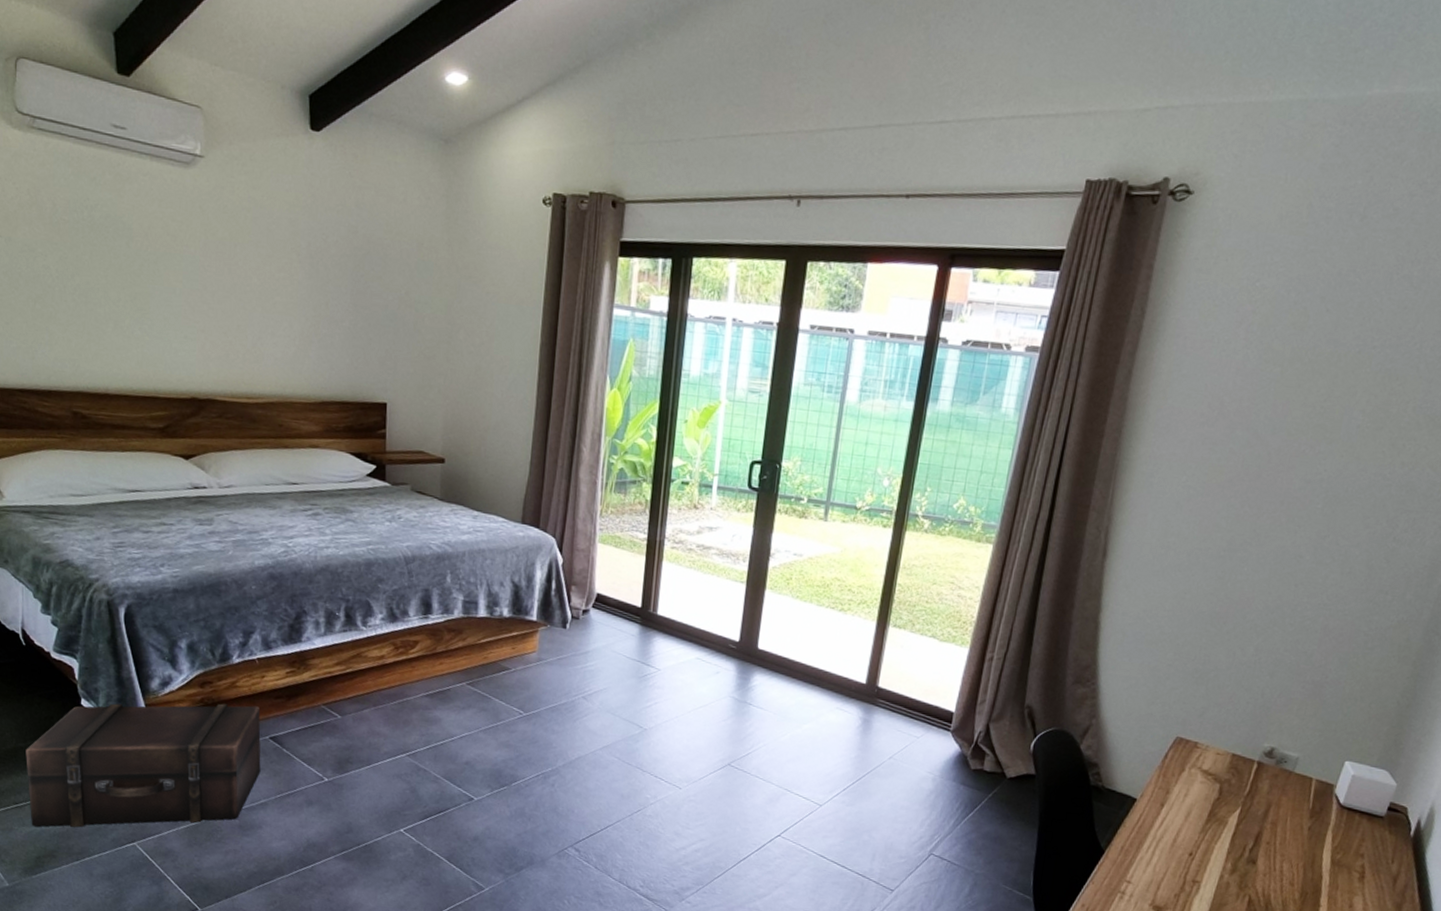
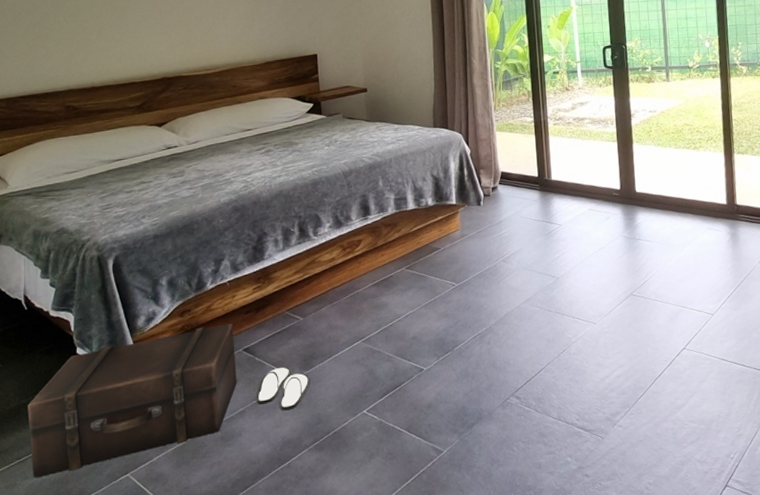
slippers: none [281,765,344,812] -> present [256,366,311,411]

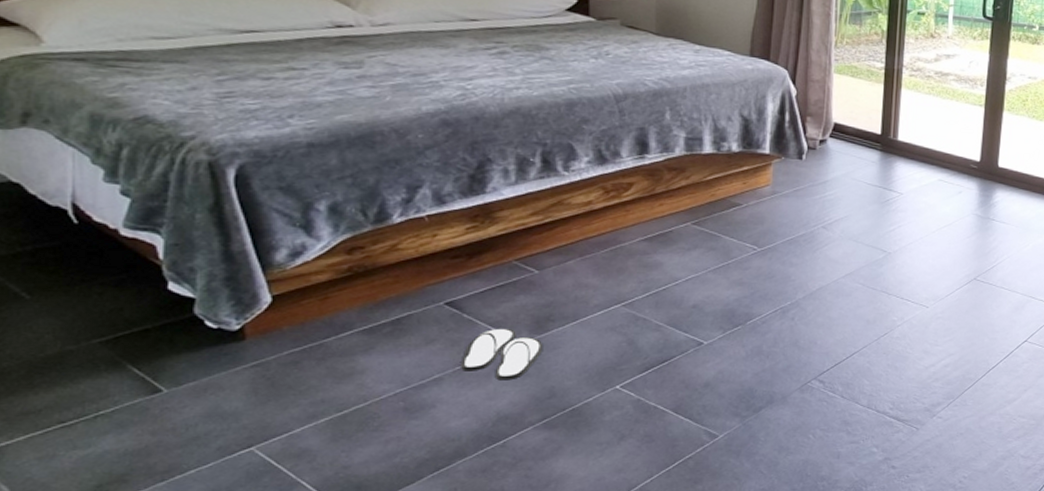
suitcase: present [28,323,237,478] -> none [78,269,433,449]

